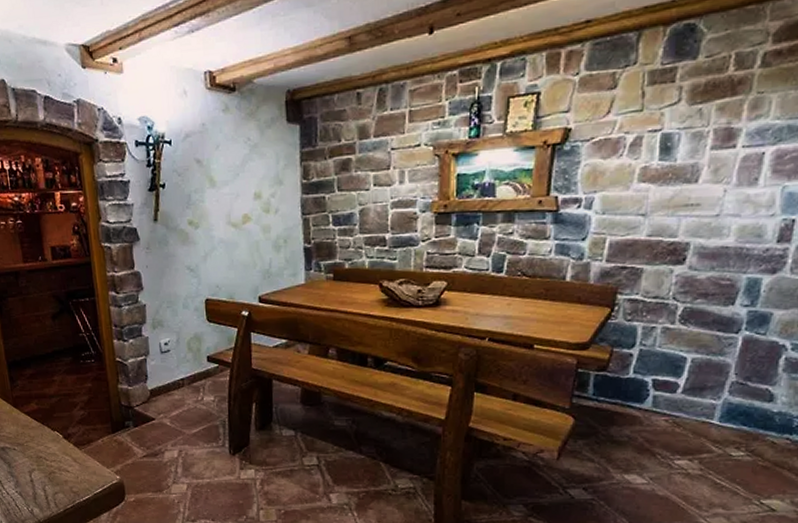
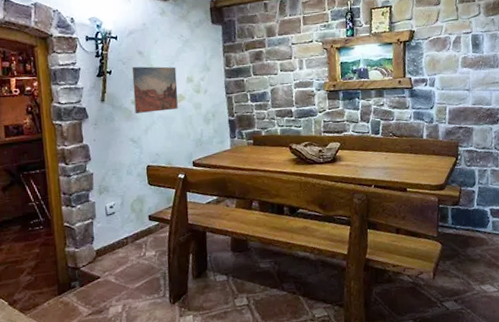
wall art: none [188,178,243,237] -> present [131,66,178,113]

